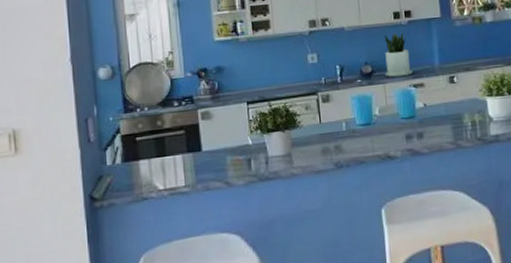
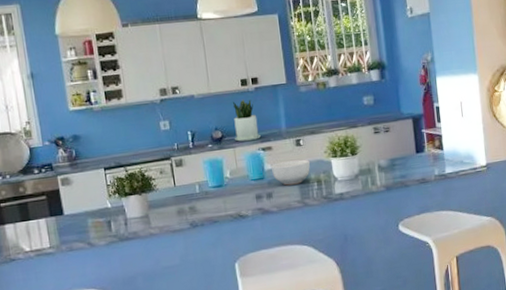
bowl: none [422,97,465,126] -> present [270,159,311,186]

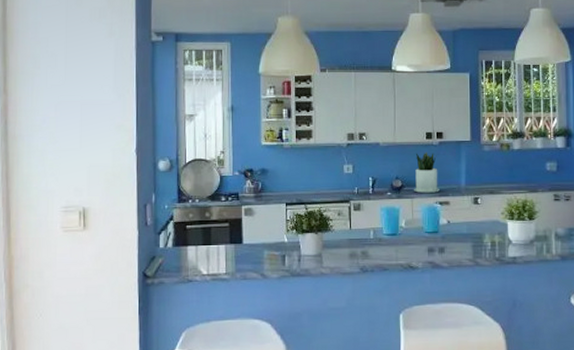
bowl: present [270,159,311,186] -> none [446,217,486,242]

